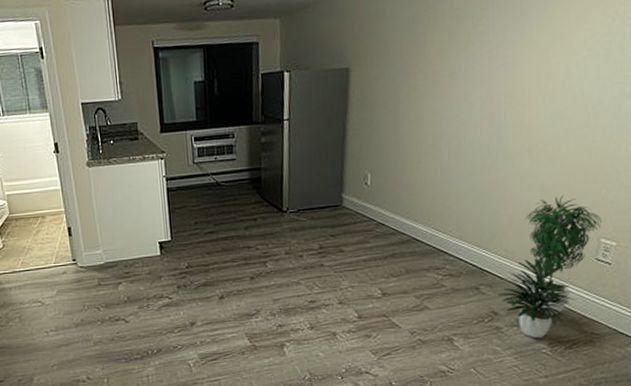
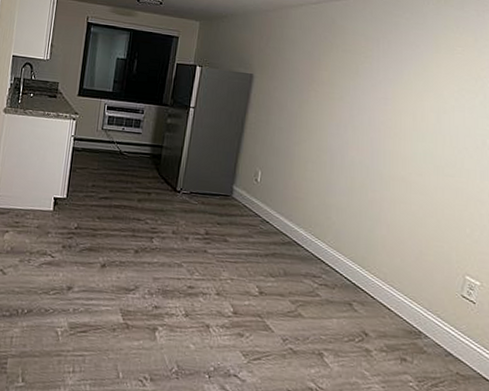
potted plant: present [497,194,602,338] -> none [369,225,467,369]

